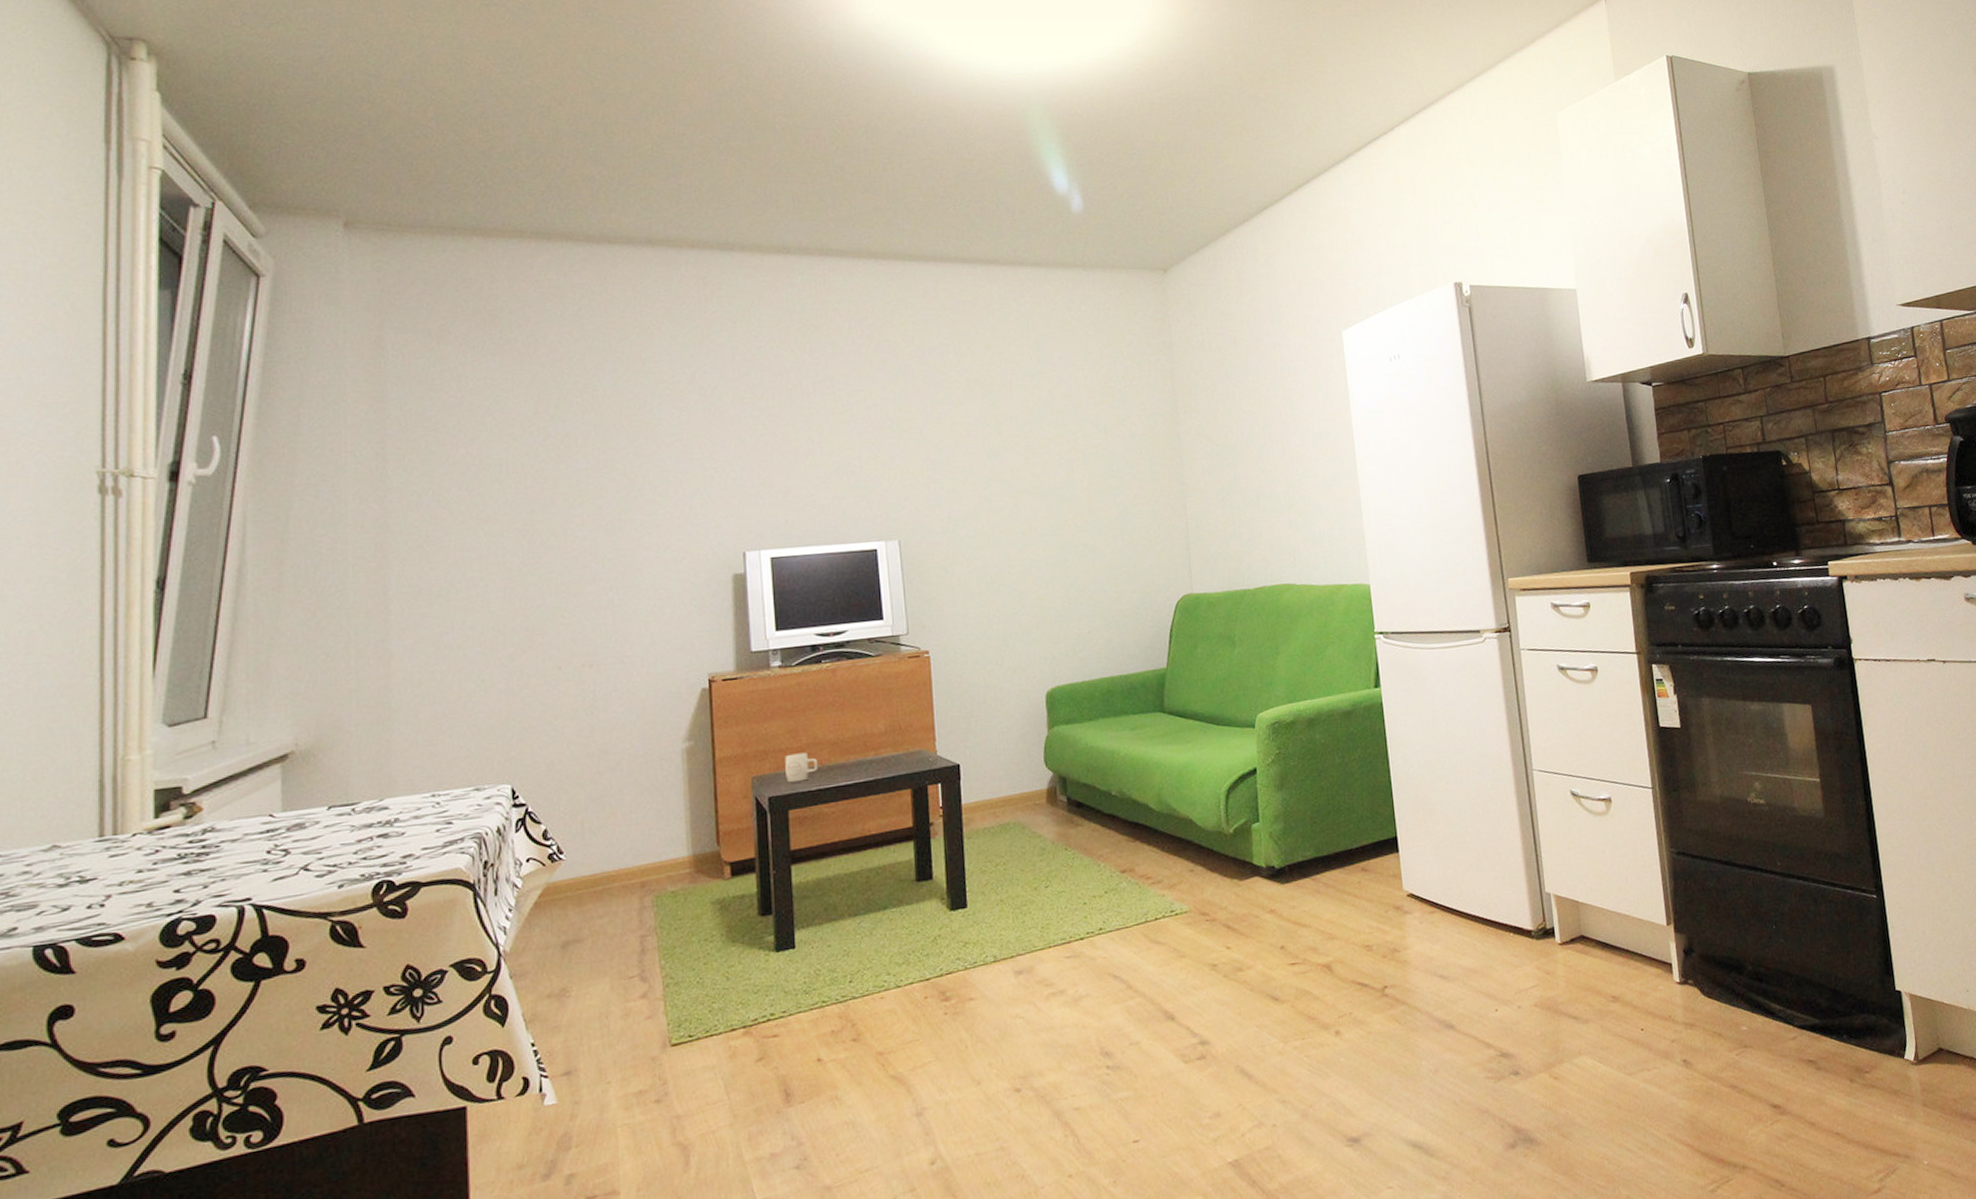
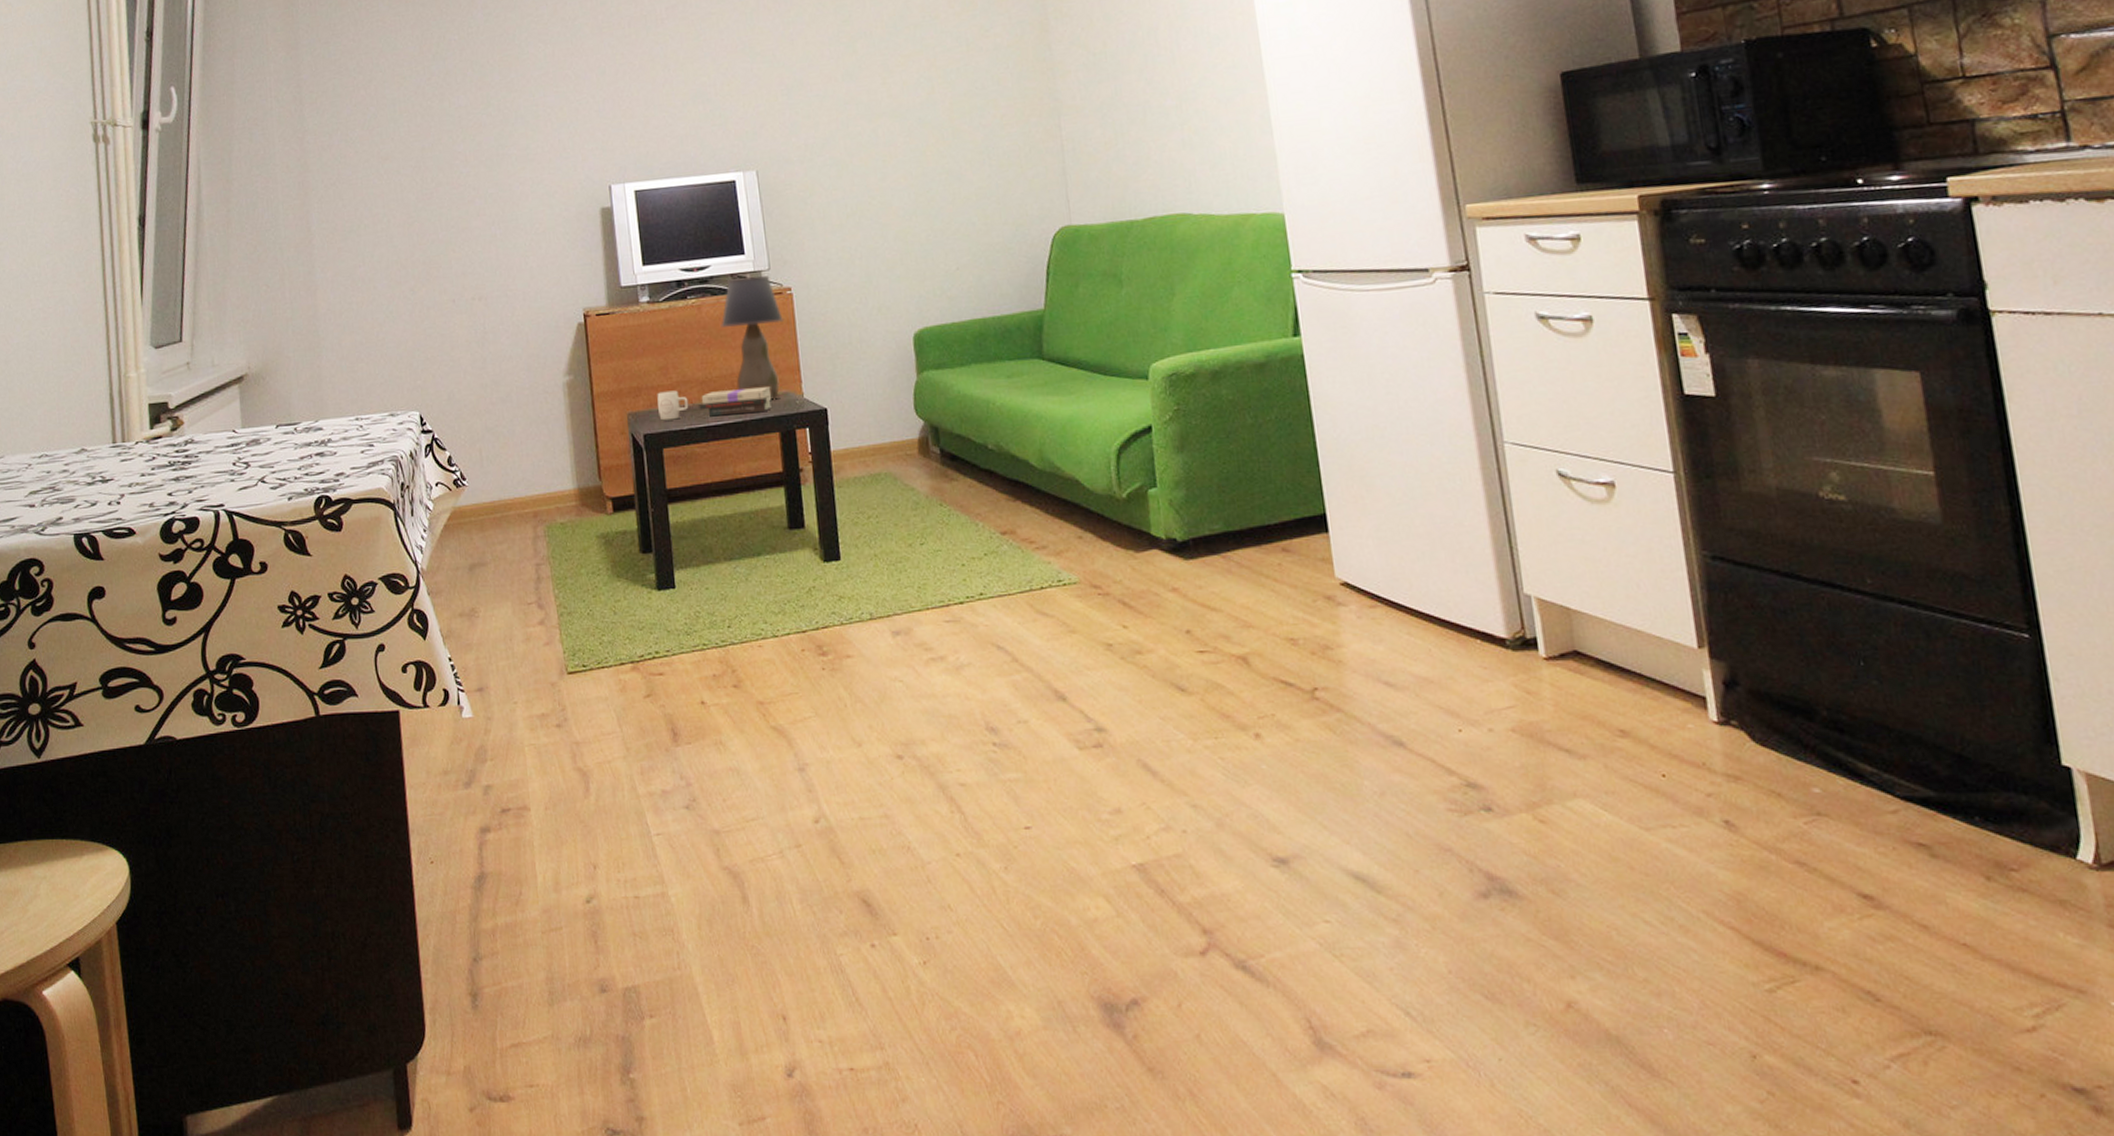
books: none [829,746,905,777] -> present [699,387,772,417]
table lamp: none [855,638,921,758] -> present [721,273,784,400]

